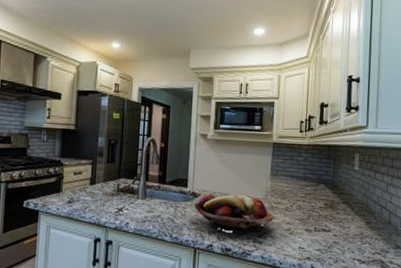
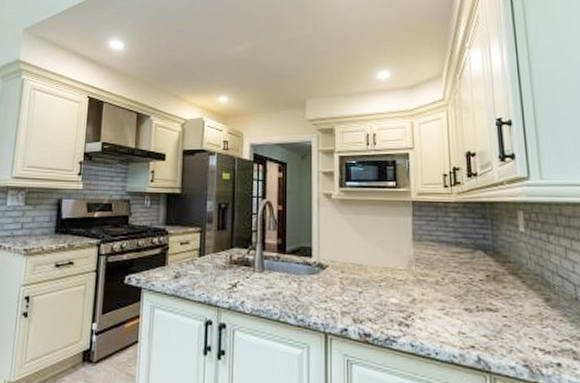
fruit basket: present [194,193,274,230] -> none [321,264,422,310]

